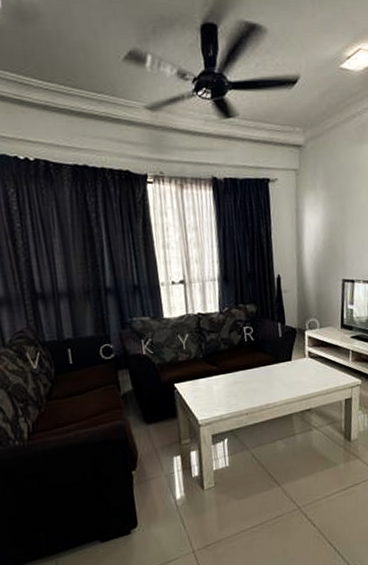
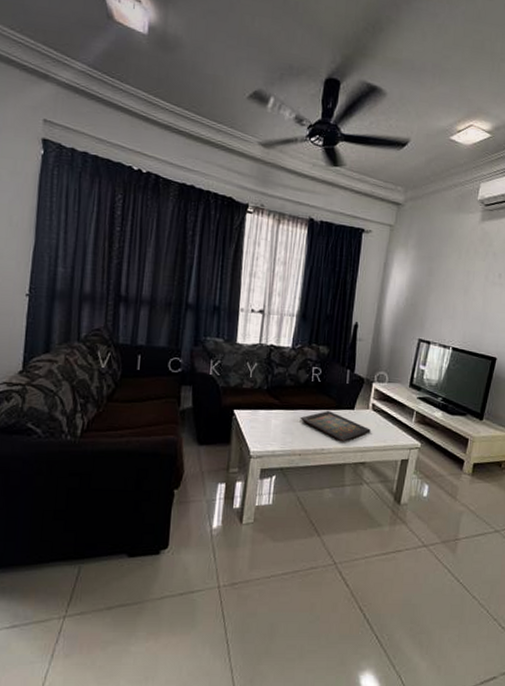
icon panel: none [240,366,311,394] -> present [300,410,371,442]

